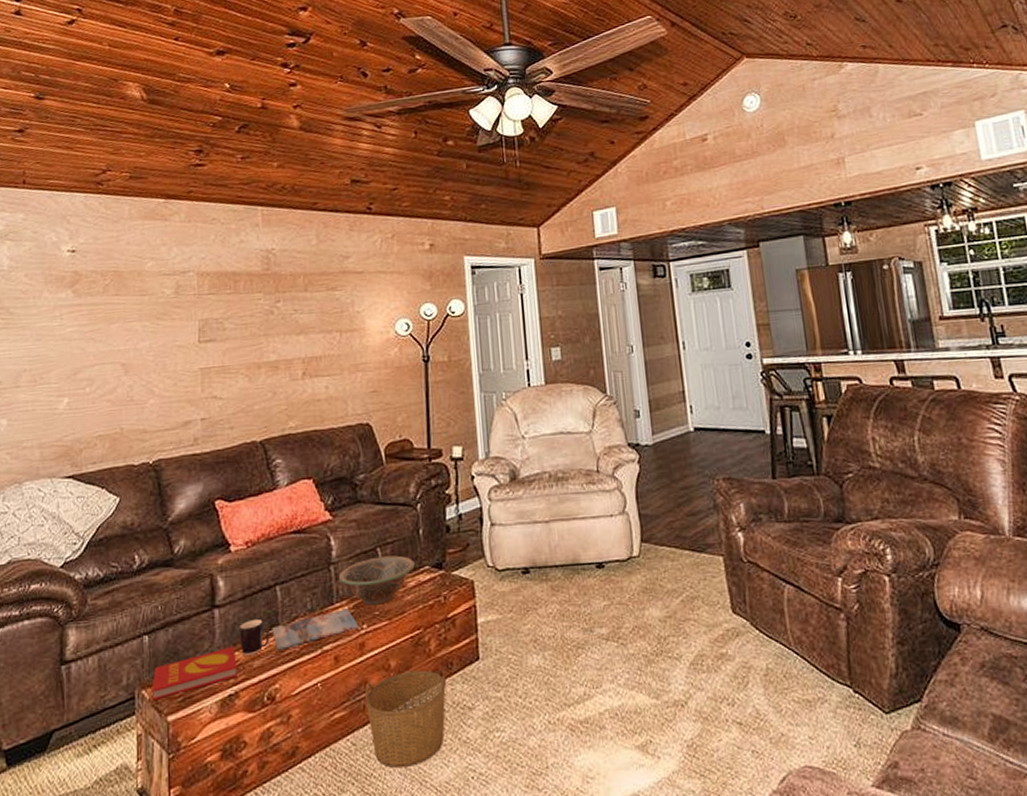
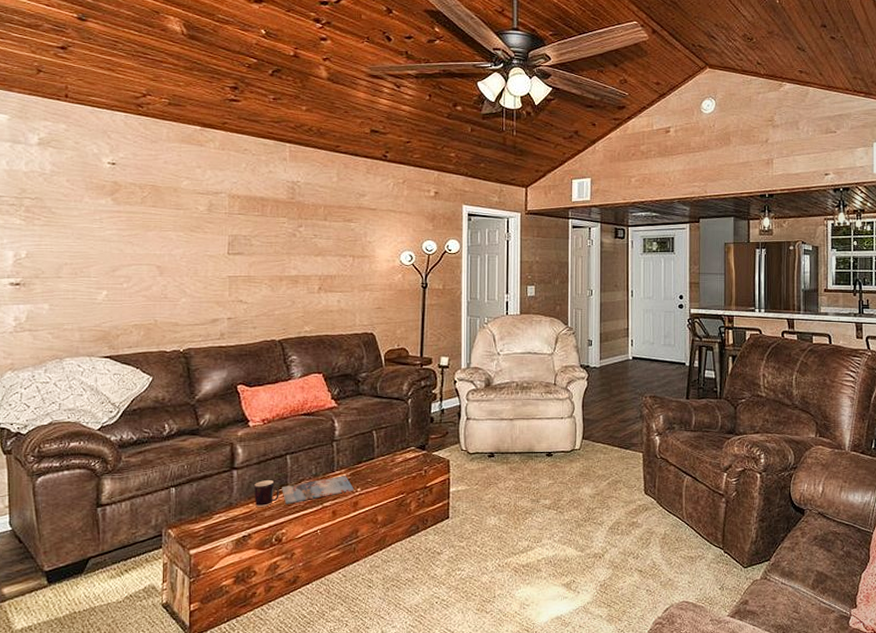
book: present [152,646,237,701] -> none [178,499,251,539]
decorative bowl: present [338,555,415,606] -> none [339,437,403,474]
basket: present [365,670,447,768] -> none [356,524,422,594]

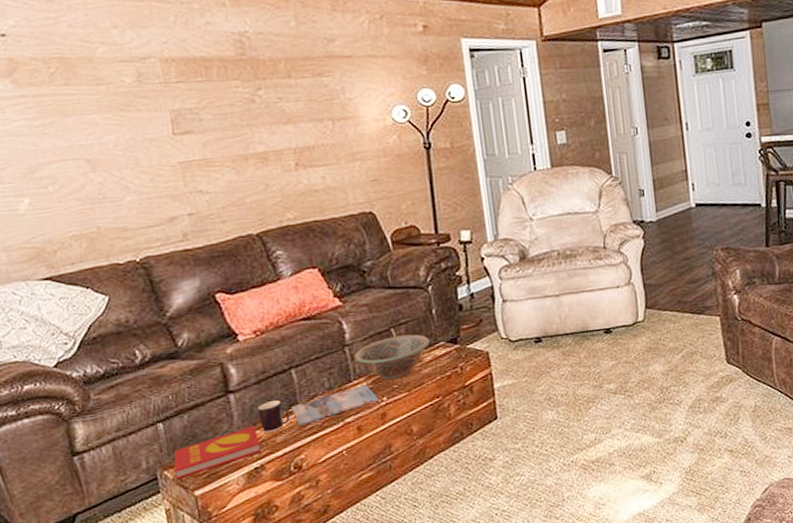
book: none [178,499,251,539] -> present [174,425,261,480]
decorative bowl: none [339,437,403,474] -> present [353,334,430,381]

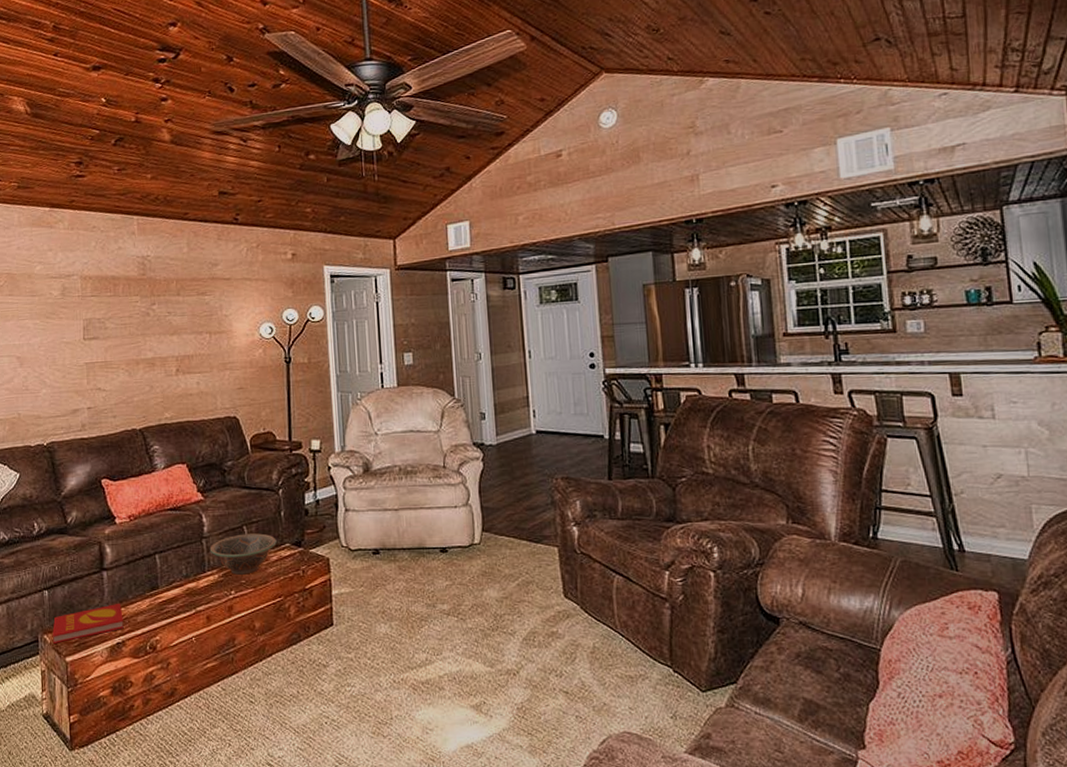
mug: present [256,399,290,434] -> none [124,581,151,612]
magazine: present [291,384,379,426] -> none [153,576,228,608]

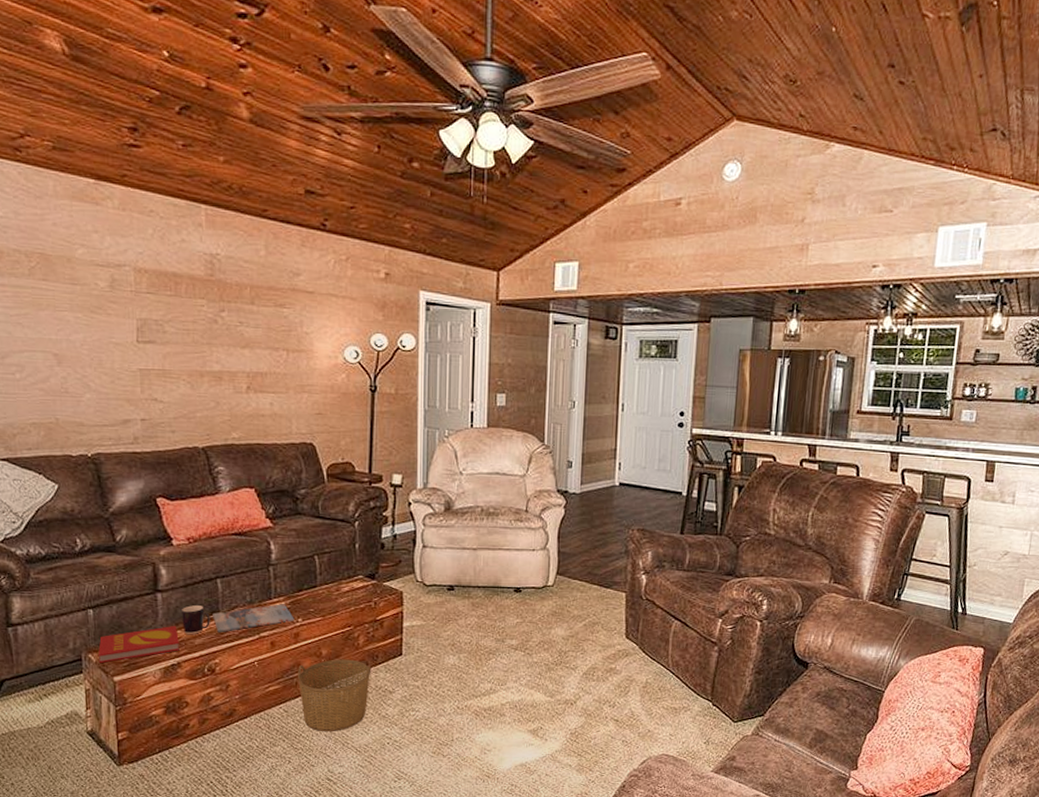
mug: none [124,581,151,612] -> present [180,604,210,635]
magazine: none [153,576,228,608] -> present [213,604,295,632]
decorative bowl: present [209,533,277,575] -> none [277,563,349,603]
basket: none [233,631,304,710] -> present [298,659,371,731]

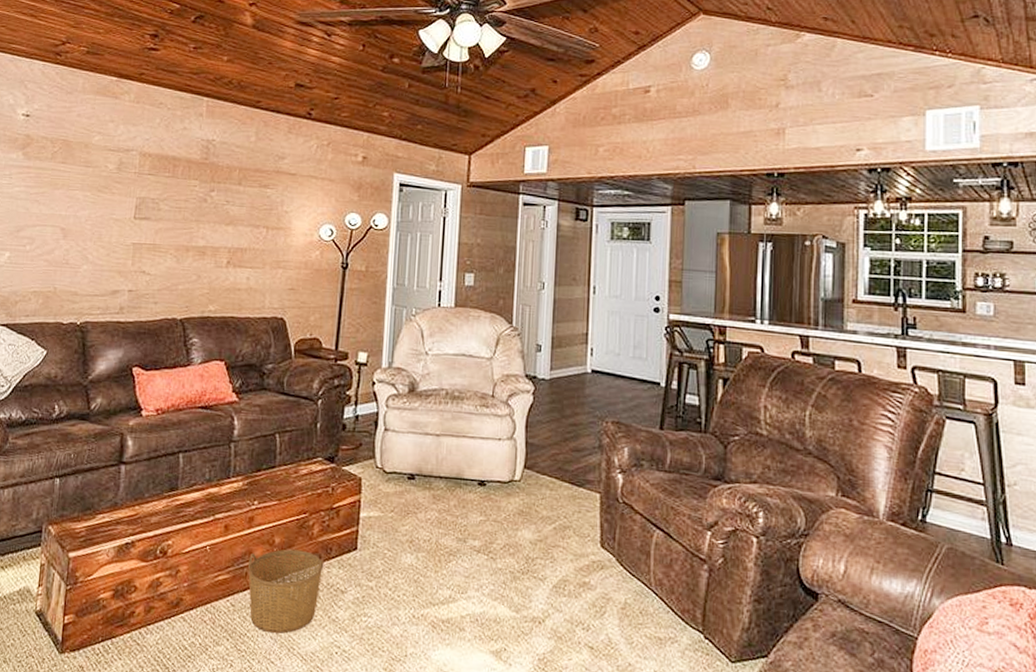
book: present [98,625,180,664] -> none [58,500,136,537]
mug: present [180,604,210,635] -> none [141,479,169,512]
magazine: present [213,604,295,632] -> none [171,483,251,511]

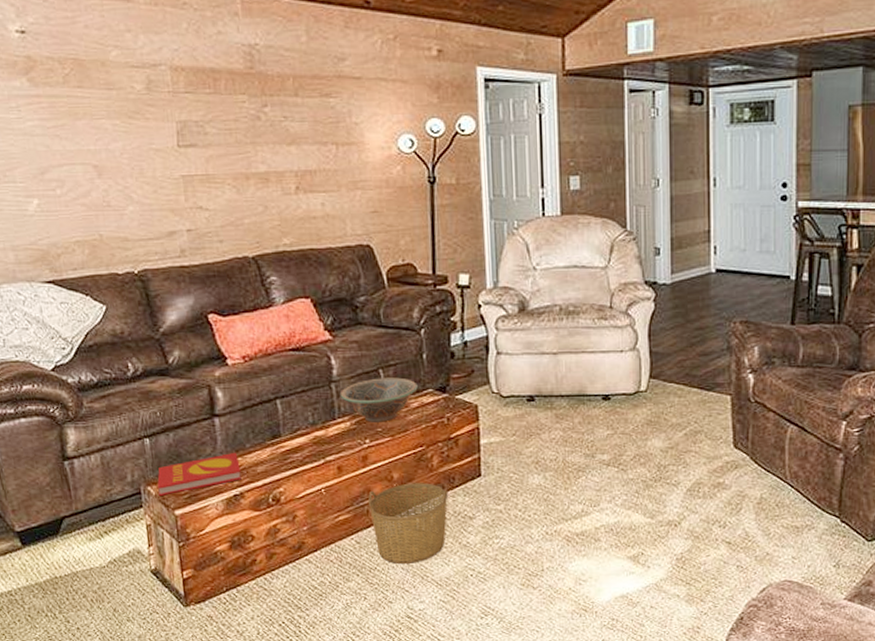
book: none [58,500,136,537] -> present [157,452,242,497]
decorative bowl: none [237,442,309,486] -> present [339,377,418,422]

